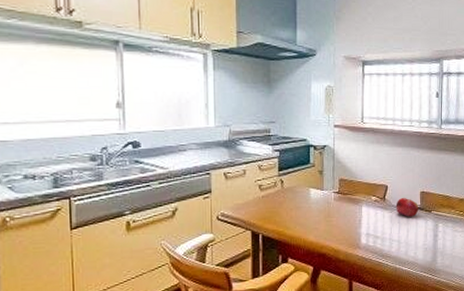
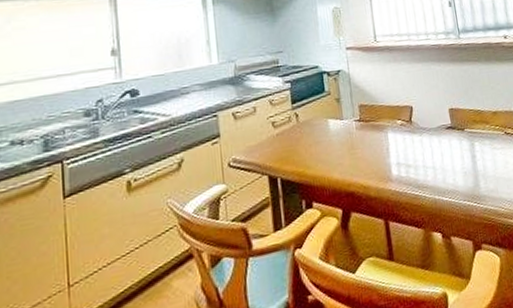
fruit: present [395,197,419,217] -> none [424,117,451,139]

